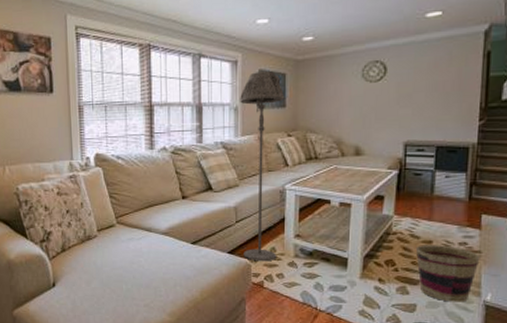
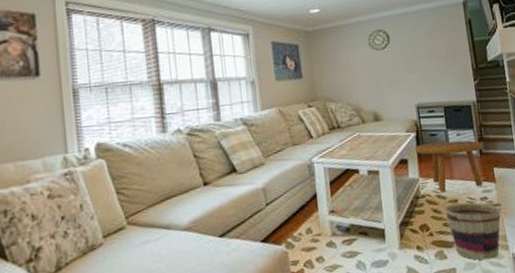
floor lamp: present [240,70,284,262] -> none [255,42,313,247]
footstool: none [394,182,474,232] -> present [414,140,483,193]

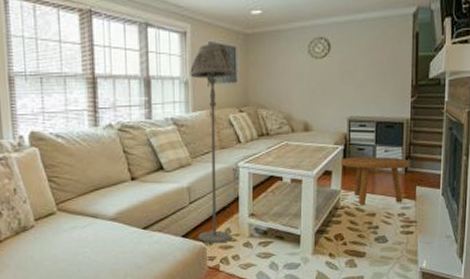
floor lamp: none [255,42,313,247] -> present [190,43,234,244]
basket: present [444,202,501,260] -> none [361,217,416,272]

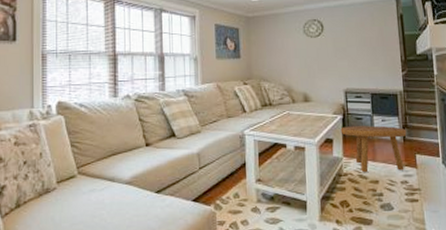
floor lamp: present [190,43,234,244] -> none [199,25,240,209]

